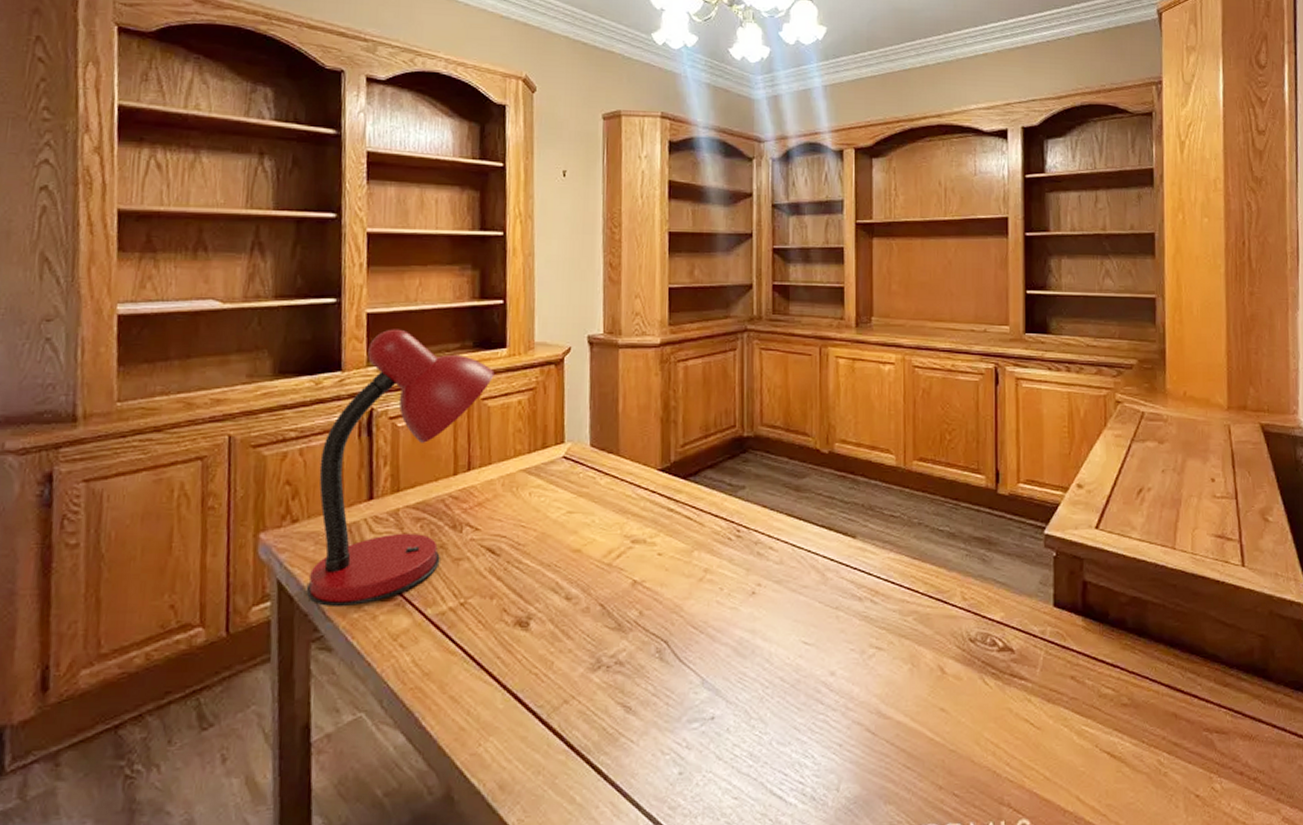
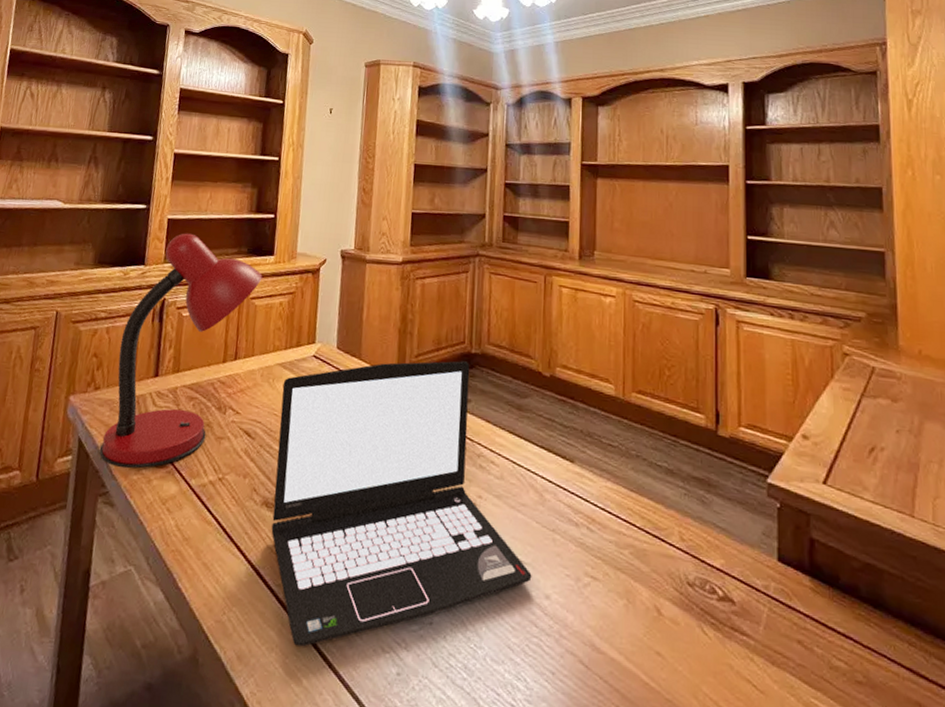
laptop: none [527,446,816,765] -> present [271,361,532,647]

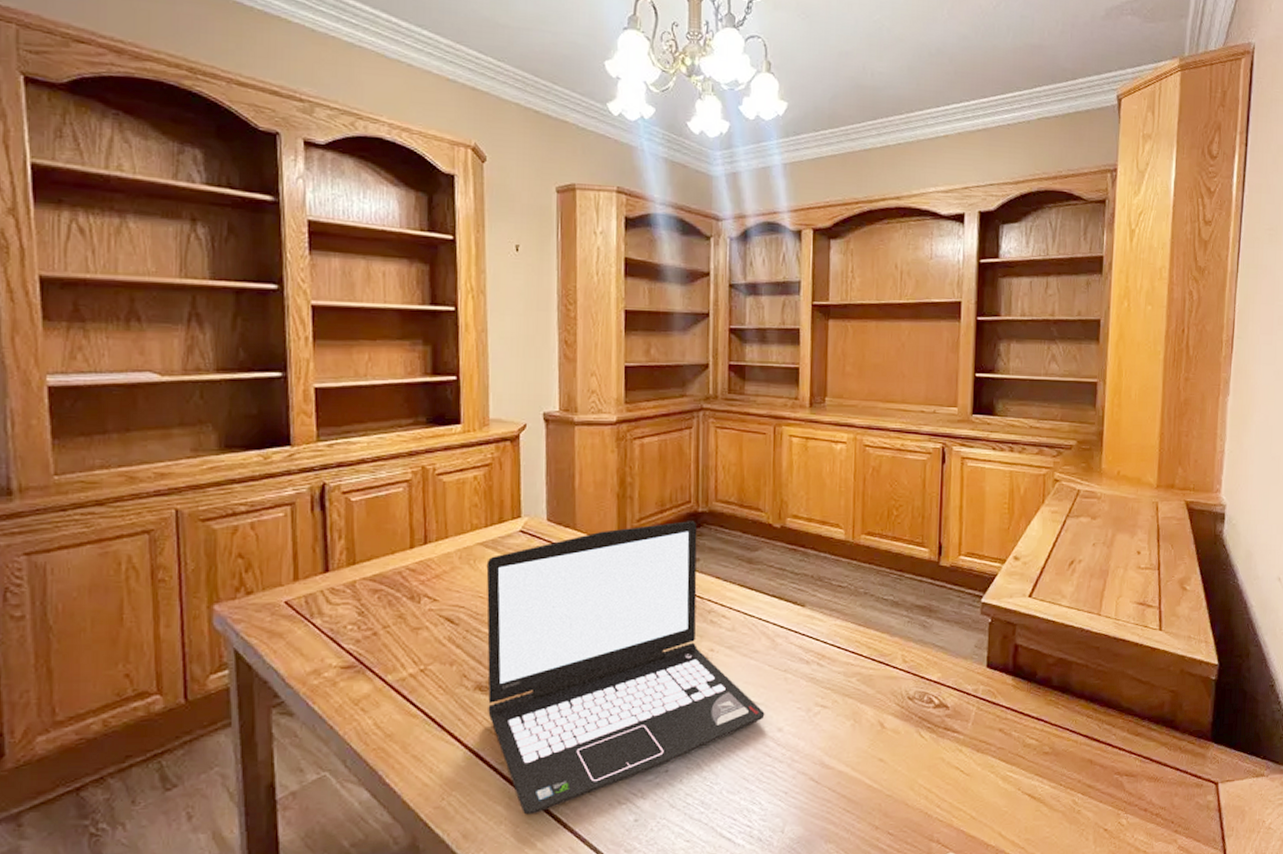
desk lamp: present [98,233,263,469] -> none [264,404,449,675]

